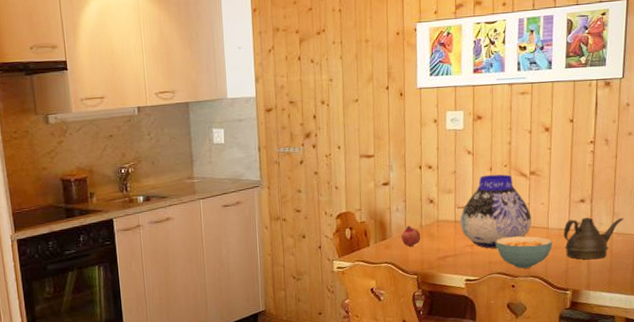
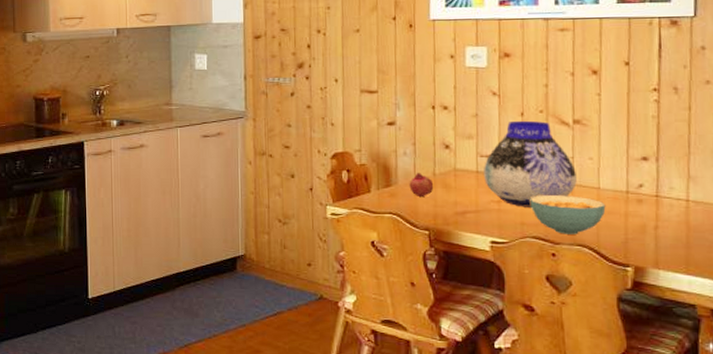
teapot: present [563,217,624,260] -> none [620,180,704,231]

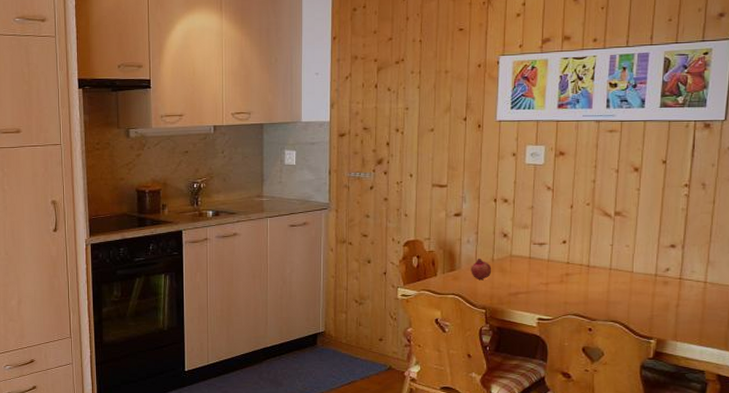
vase: present [483,120,577,207] -> none [534,212,614,289]
cereal bowl: present [529,195,606,234] -> none [573,278,637,312]

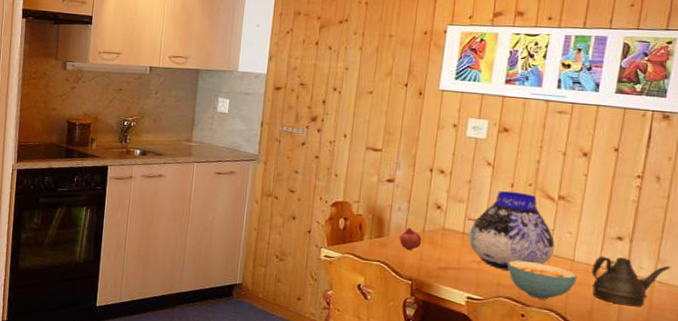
vase: none [534,212,614,289] -> present [468,190,555,271]
cereal bowl: none [573,278,637,312] -> present [507,260,577,300]
teapot: none [649,264,720,309] -> present [591,256,671,307]

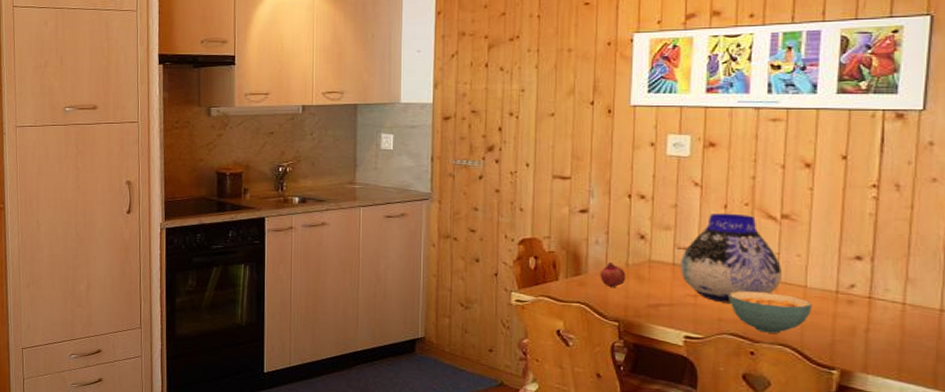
teapot: present [591,256,671,307] -> none [829,279,924,335]

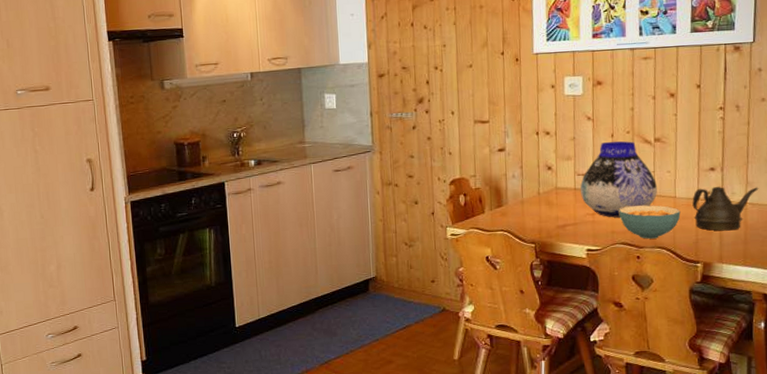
fruit: present [600,261,626,287] -> none [518,192,539,214]
teapot: none [829,279,924,335] -> present [692,187,759,231]

